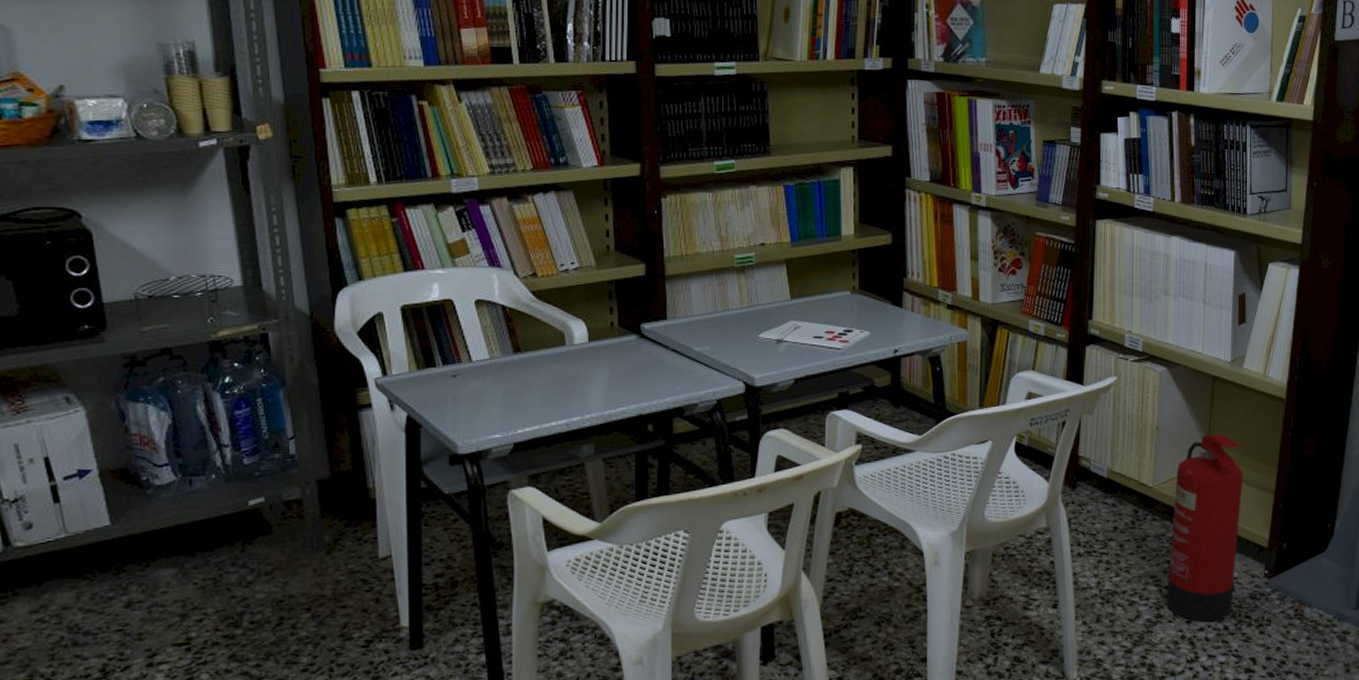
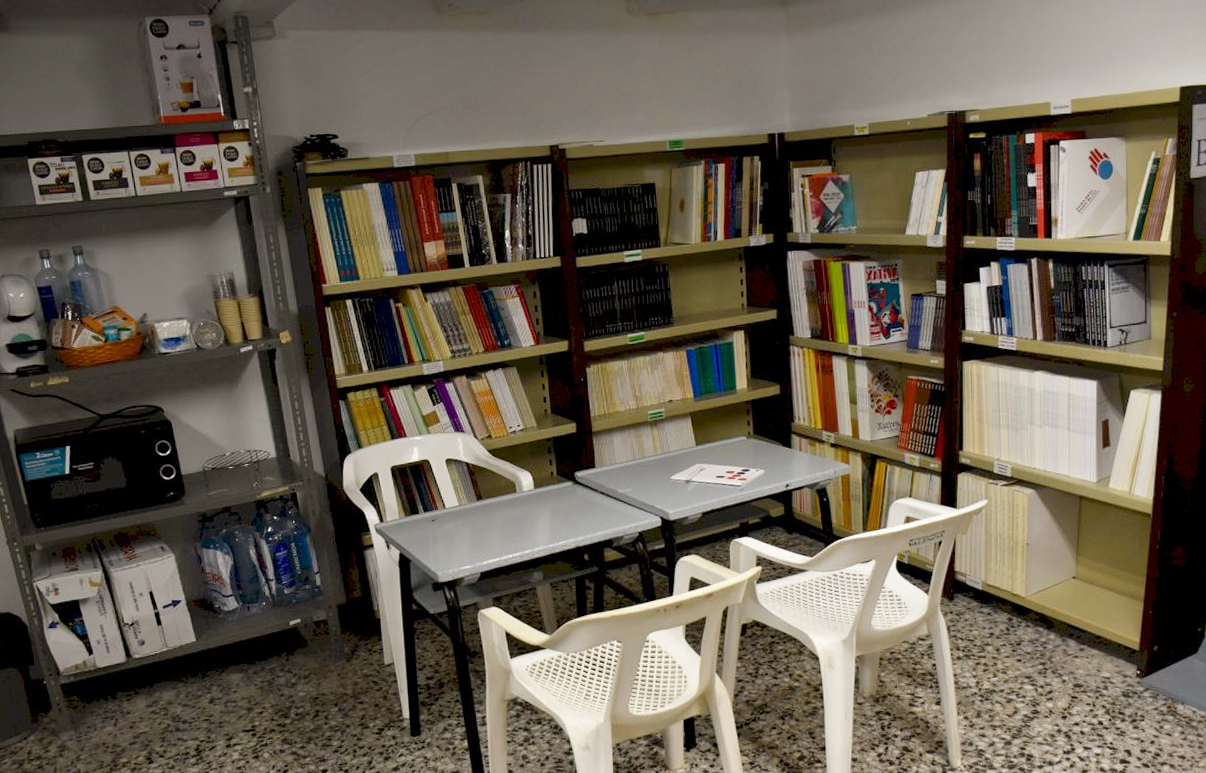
fire extinguisher: present [1166,434,1244,622] -> none [1041,548,1113,717]

